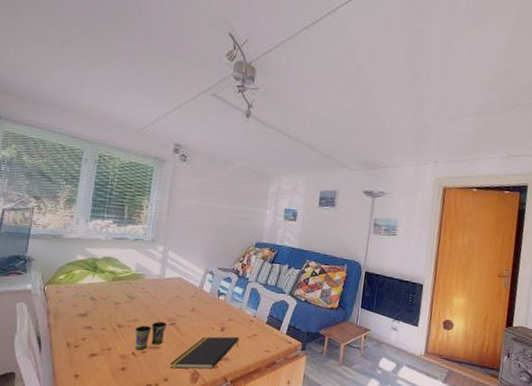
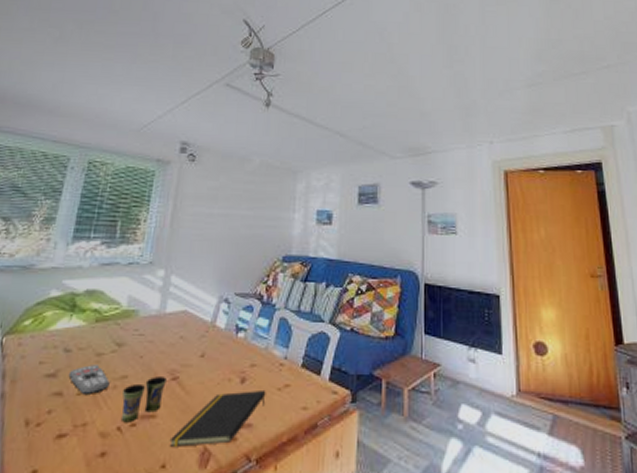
remote control: none [95,310,125,330] -> present [68,365,110,396]

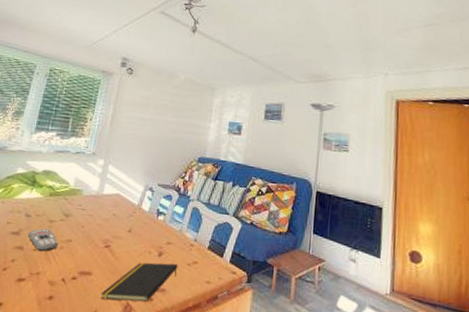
cup: present [120,377,167,423] -> none [65,243,101,277]

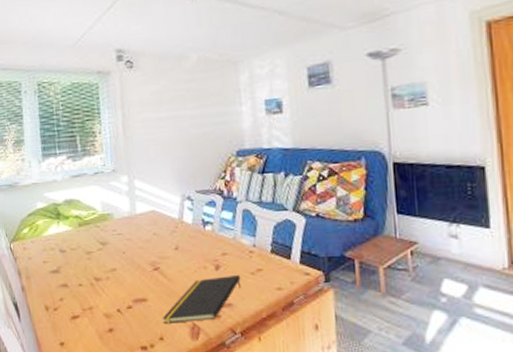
remote control: present [28,228,58,252] -> none [68,261,103,286]

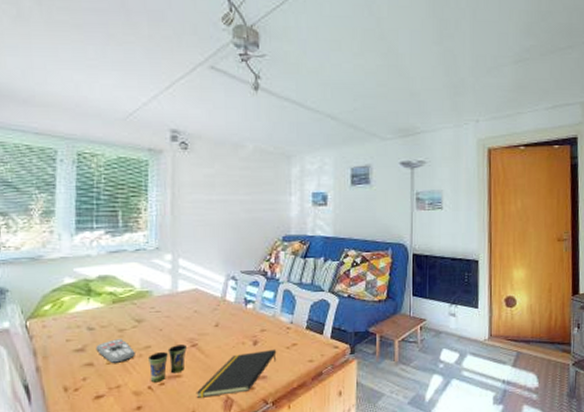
remote control: none [68,261,103,286] -> present [95,339,135,364]
cup: none [114,268,150,306] -> present [147,344,187,383]

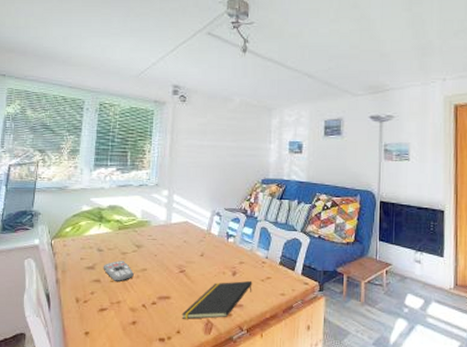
cup: present [147,344,187,383] -> none [143,270,176,302]

